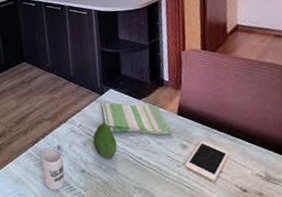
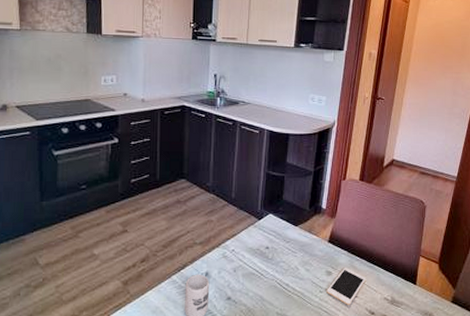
fruit: present [92,123,118,159] -> none [243,249,267,286]
dish towel: present [101,102,172,135] -> none [258,227,321,261]

